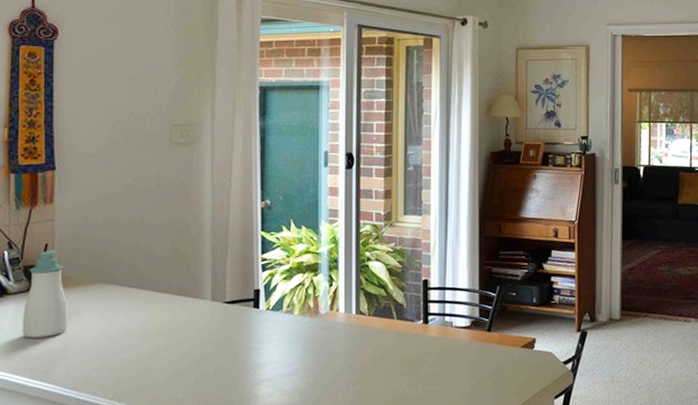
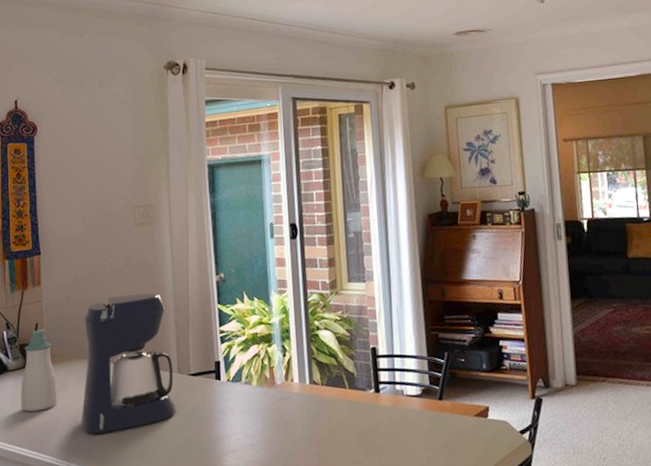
coffee maker: none [95,216,207,362] -> present [81,292,176,434]

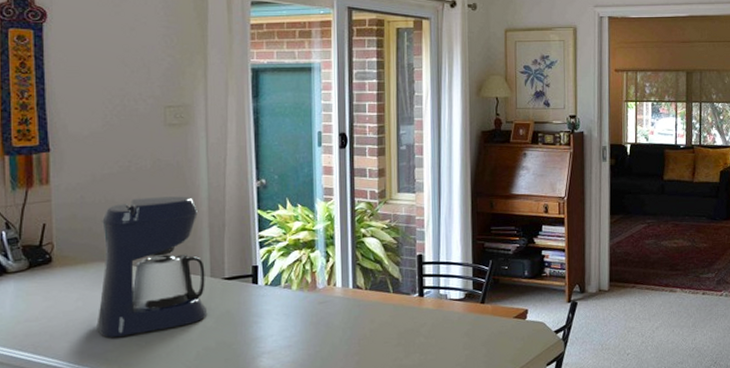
soap bottle: present [20,329,58,412] -> none [23,230,69,316]

